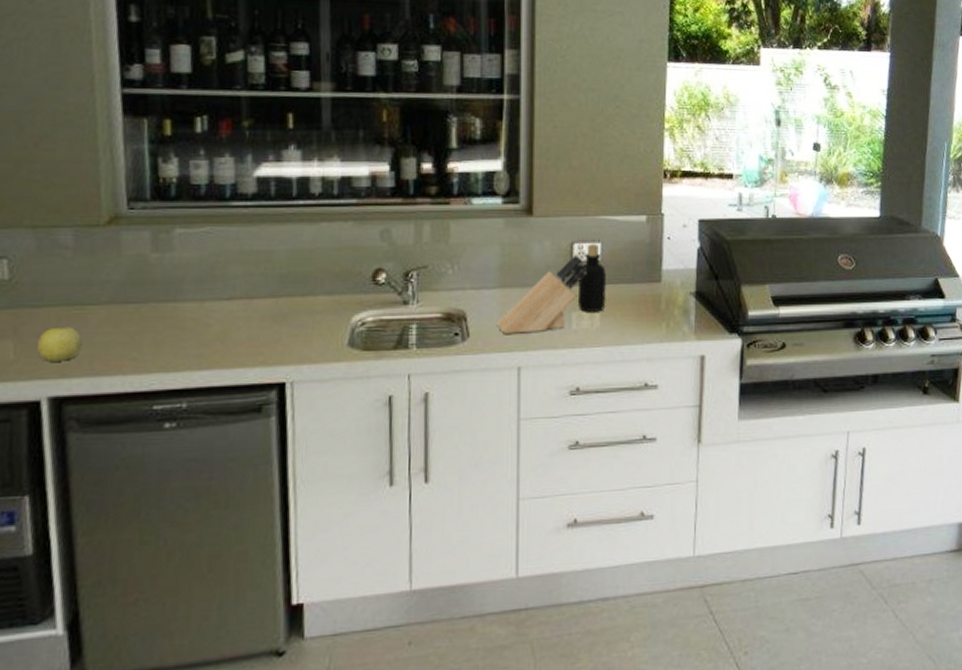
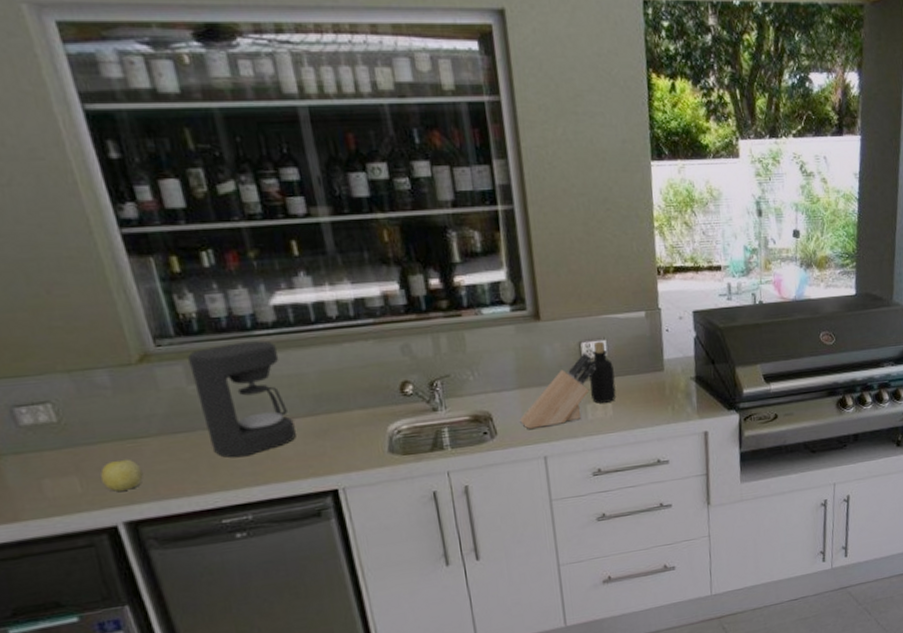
coffee maker: none [157,212,253,336] -> present [188,340,296,458]

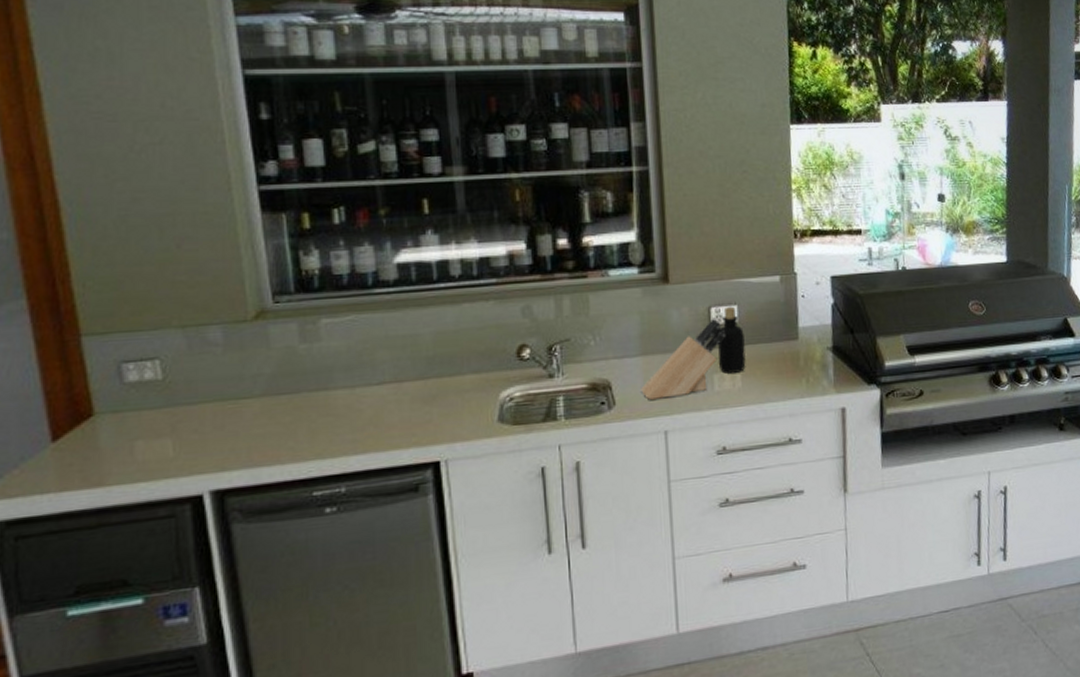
apple: present [100,458,143,492] -> none [196,421,239,456]
coffee maker: present [188,340,296,458] -> none [304,299,403,423]

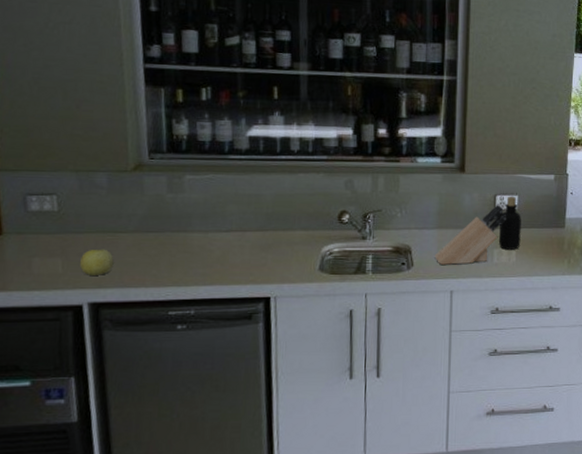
apple: none [196,421,239,456] -> present [80,249,114,275]

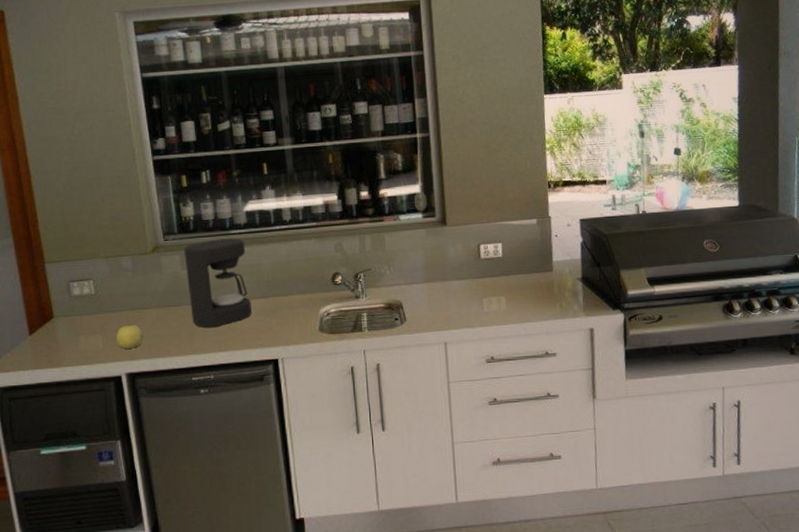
coffee maker: none [172,163,246,259] -> present [184,238,251,328]
knife block: present [434,204,507,265] -> none [425,253,493,317]
bottle: present [499,196,521,250] -> none [486,244,509,298]

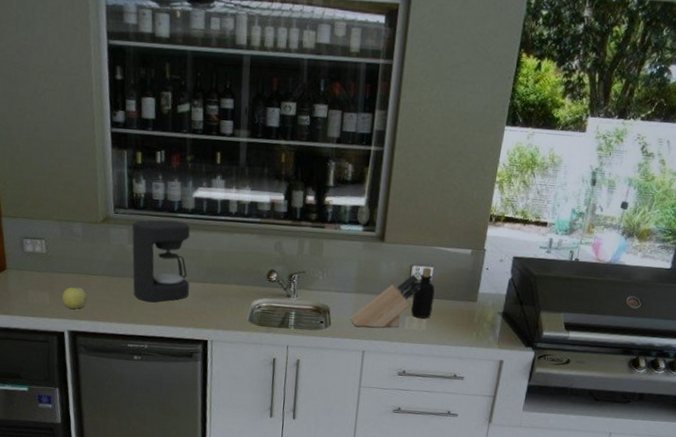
knife block: none [425,253,493,317] -> present [350,274,421,328]
bottle: none [486,244,509,298] -> present [411,267,435,319]

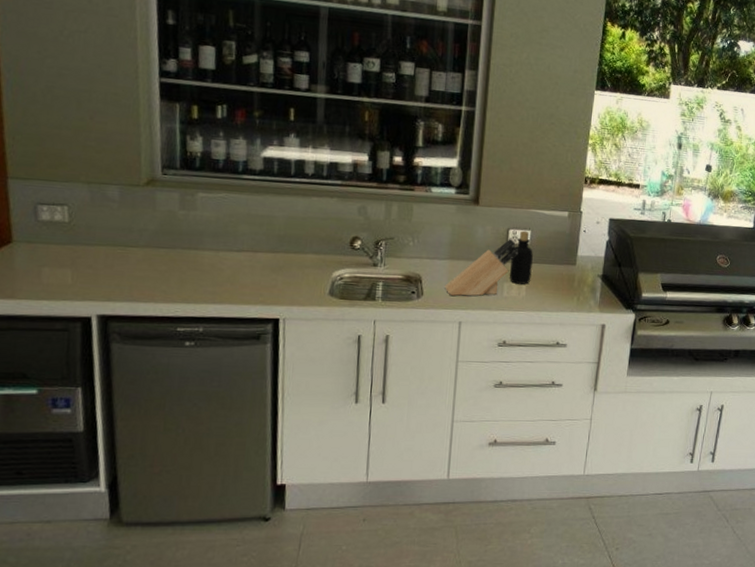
apple: present [62,287,87,309] -> none [90,261,124,288]
coffee maker: present [132,220,190,303] -> none [184,182,258,278]

